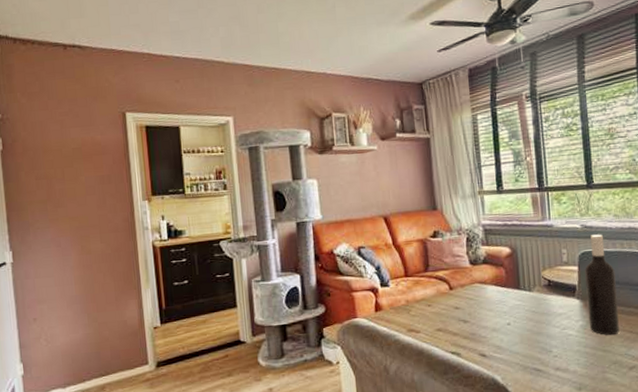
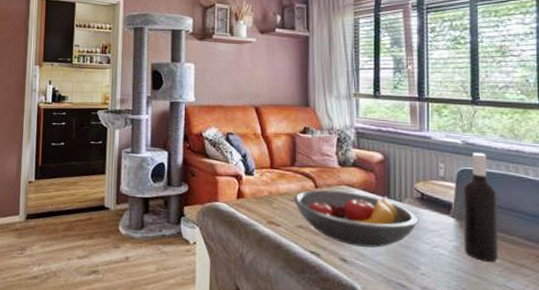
fruit bowl: none [430,288,548,340] -> present [294,189,419,248]

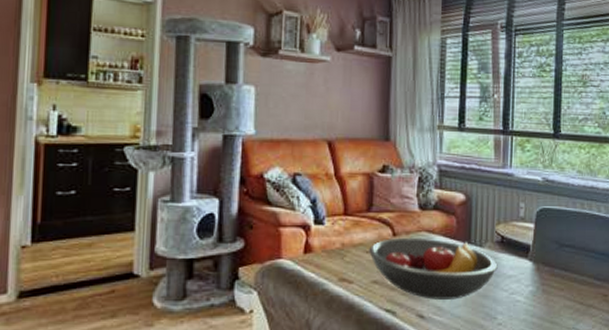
wine bottle: present [463,153,498,263] -> none [539,190,572,306]

